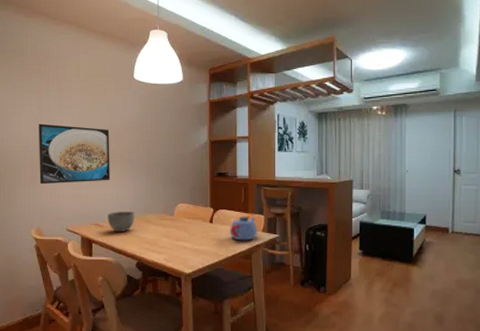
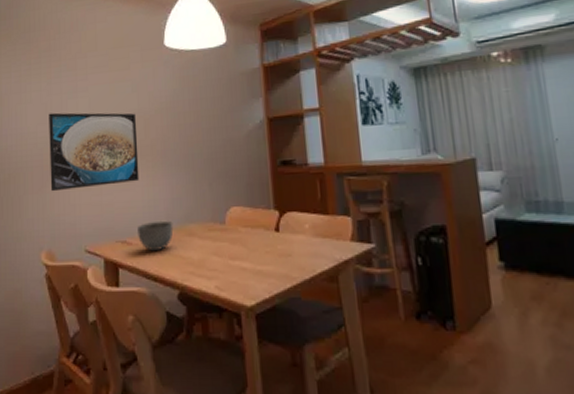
teapot: present [229,215,258,241] -> none [303,218,345,256]

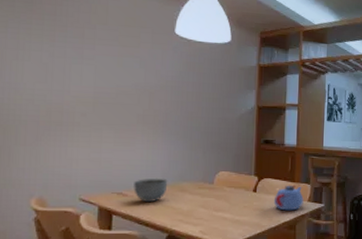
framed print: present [49,112,140,192] -> none [46,73,142,146]
teapot: none [303,218,345,256] -> present [273,185,304,211]

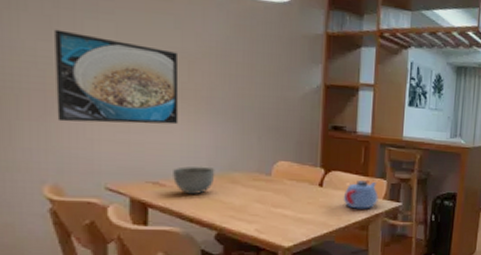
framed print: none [46,73,142,146] -> present [55,29,179,125]

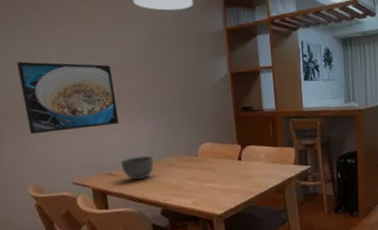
teapot: present [343,179,378,209] -> none [259,149,290,176]

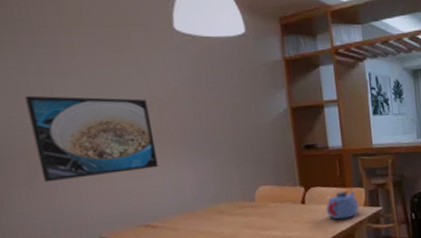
bowl: present [121,155,154,181] -> none [161,203,203,232]
teapot: none [259,149,290,176] -> present [326,190,359,220]

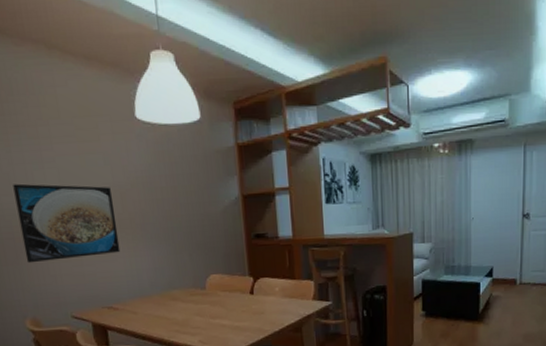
teapot: present [326,190,359,220] -> none [274,282,308,313]

